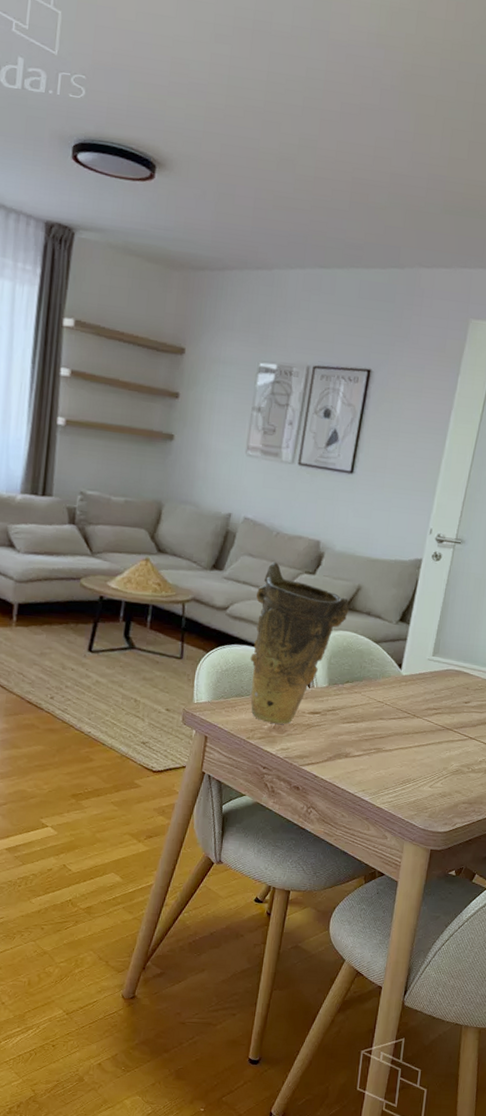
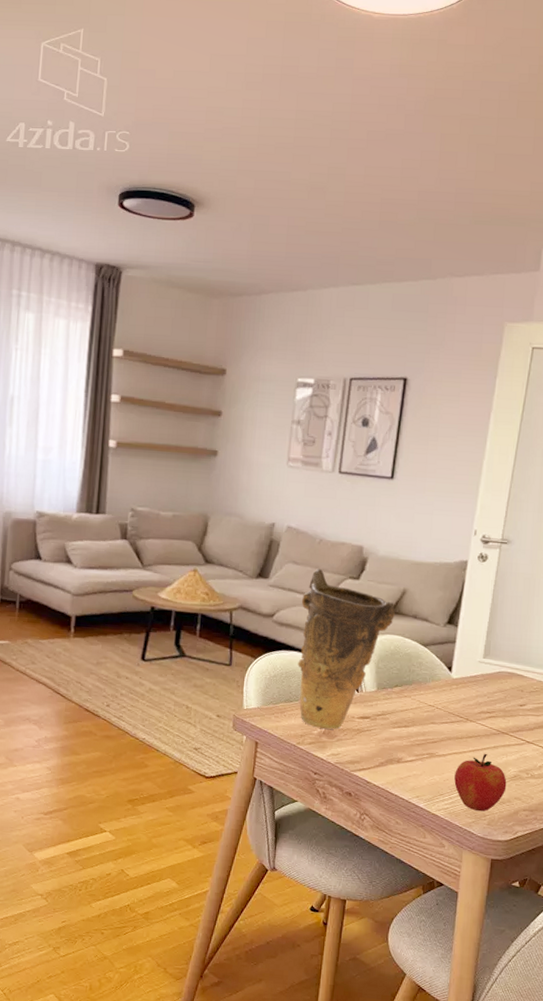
apple: none [399,748,449,805] -> present [454,753,507,812]

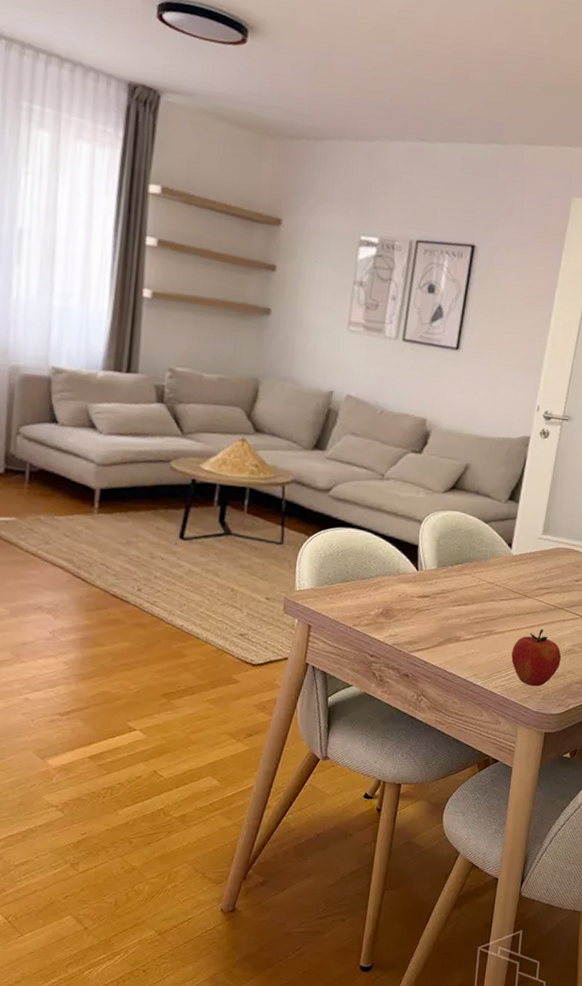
vase: present [298,568,395,729] -> none [355,441,457,610]

